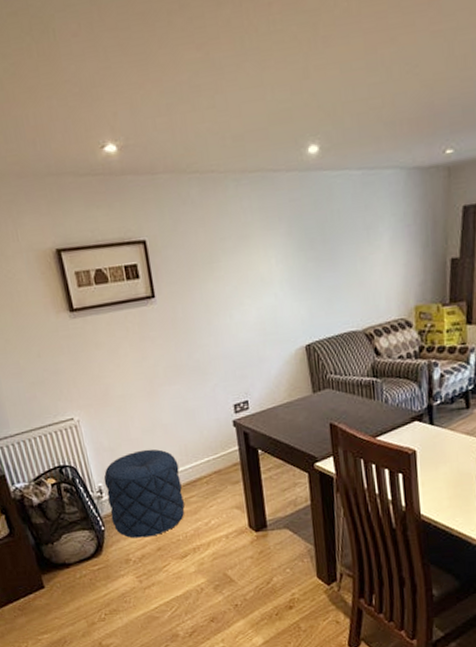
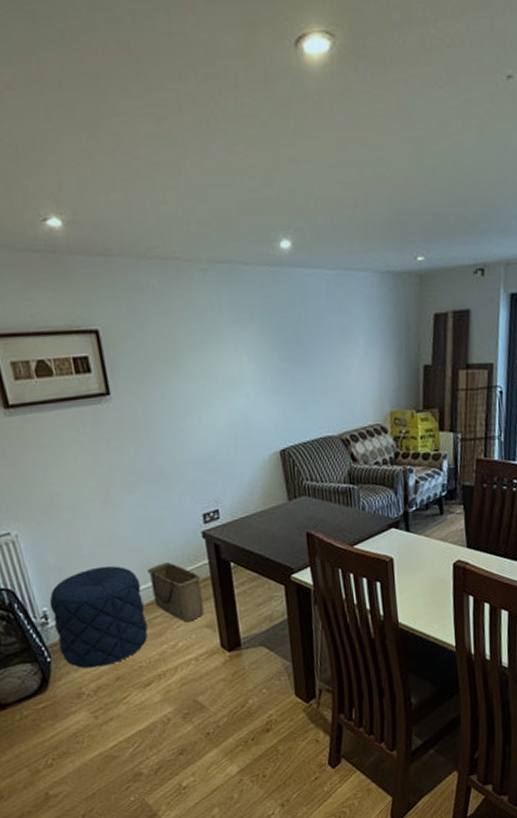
basket: none [185,448,234,503] -> present [148,562,204,623]

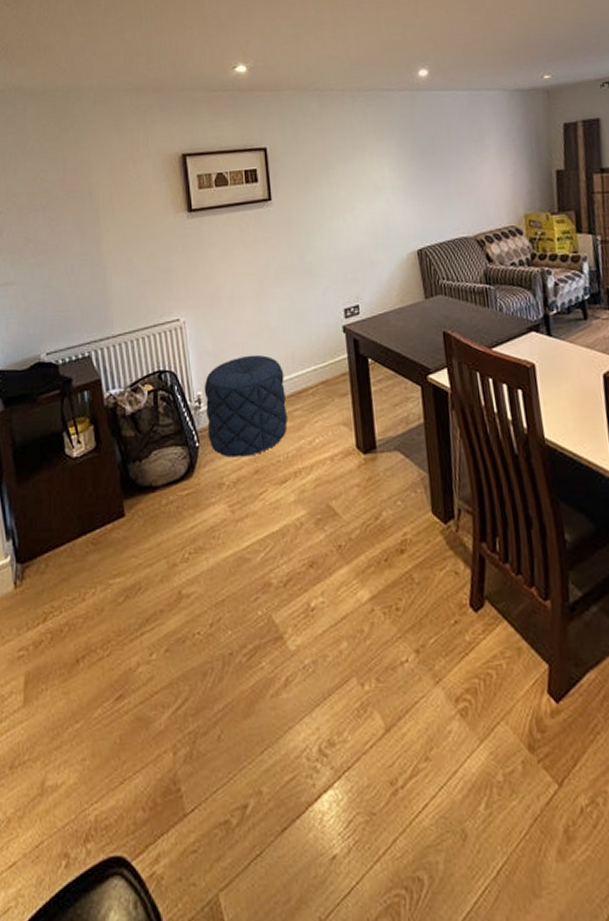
basket: present [148,562,204,623] -> none [292,355,342,418]

